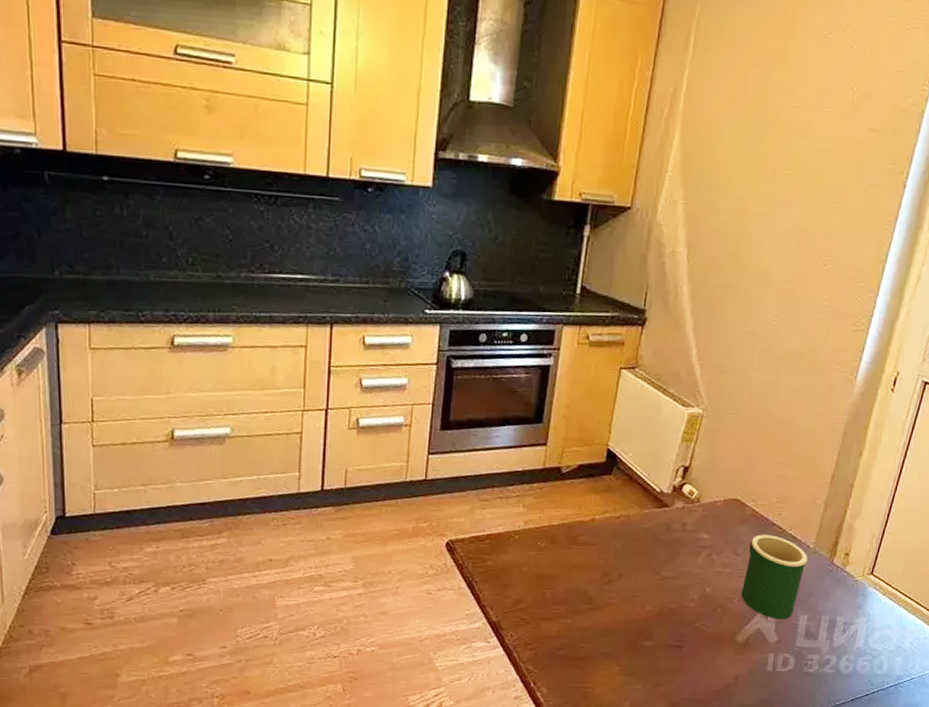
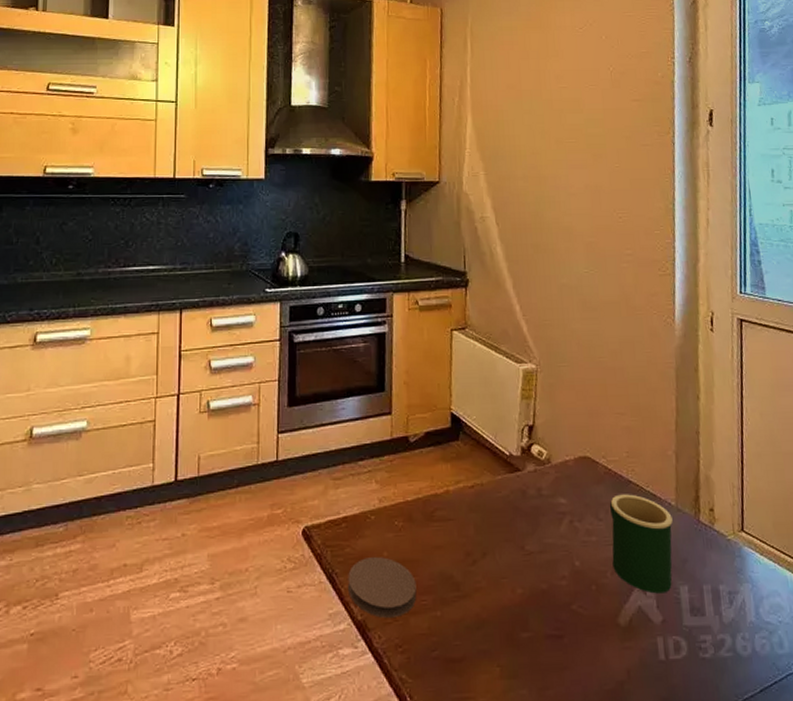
coaster: none [486,571,552,621] -> present [348,557,417,618]

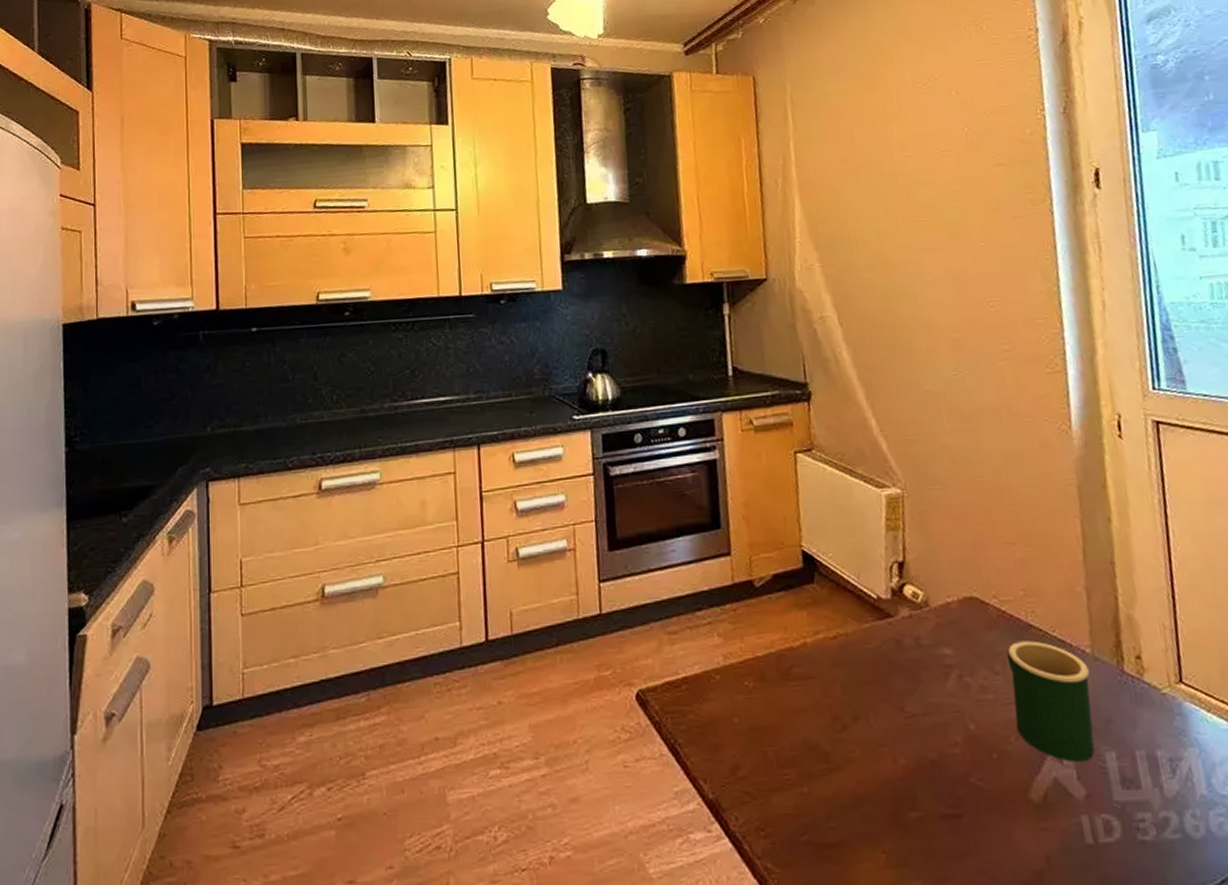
coaster: present [348,557,417,618] -> none [693,724,778,796]

